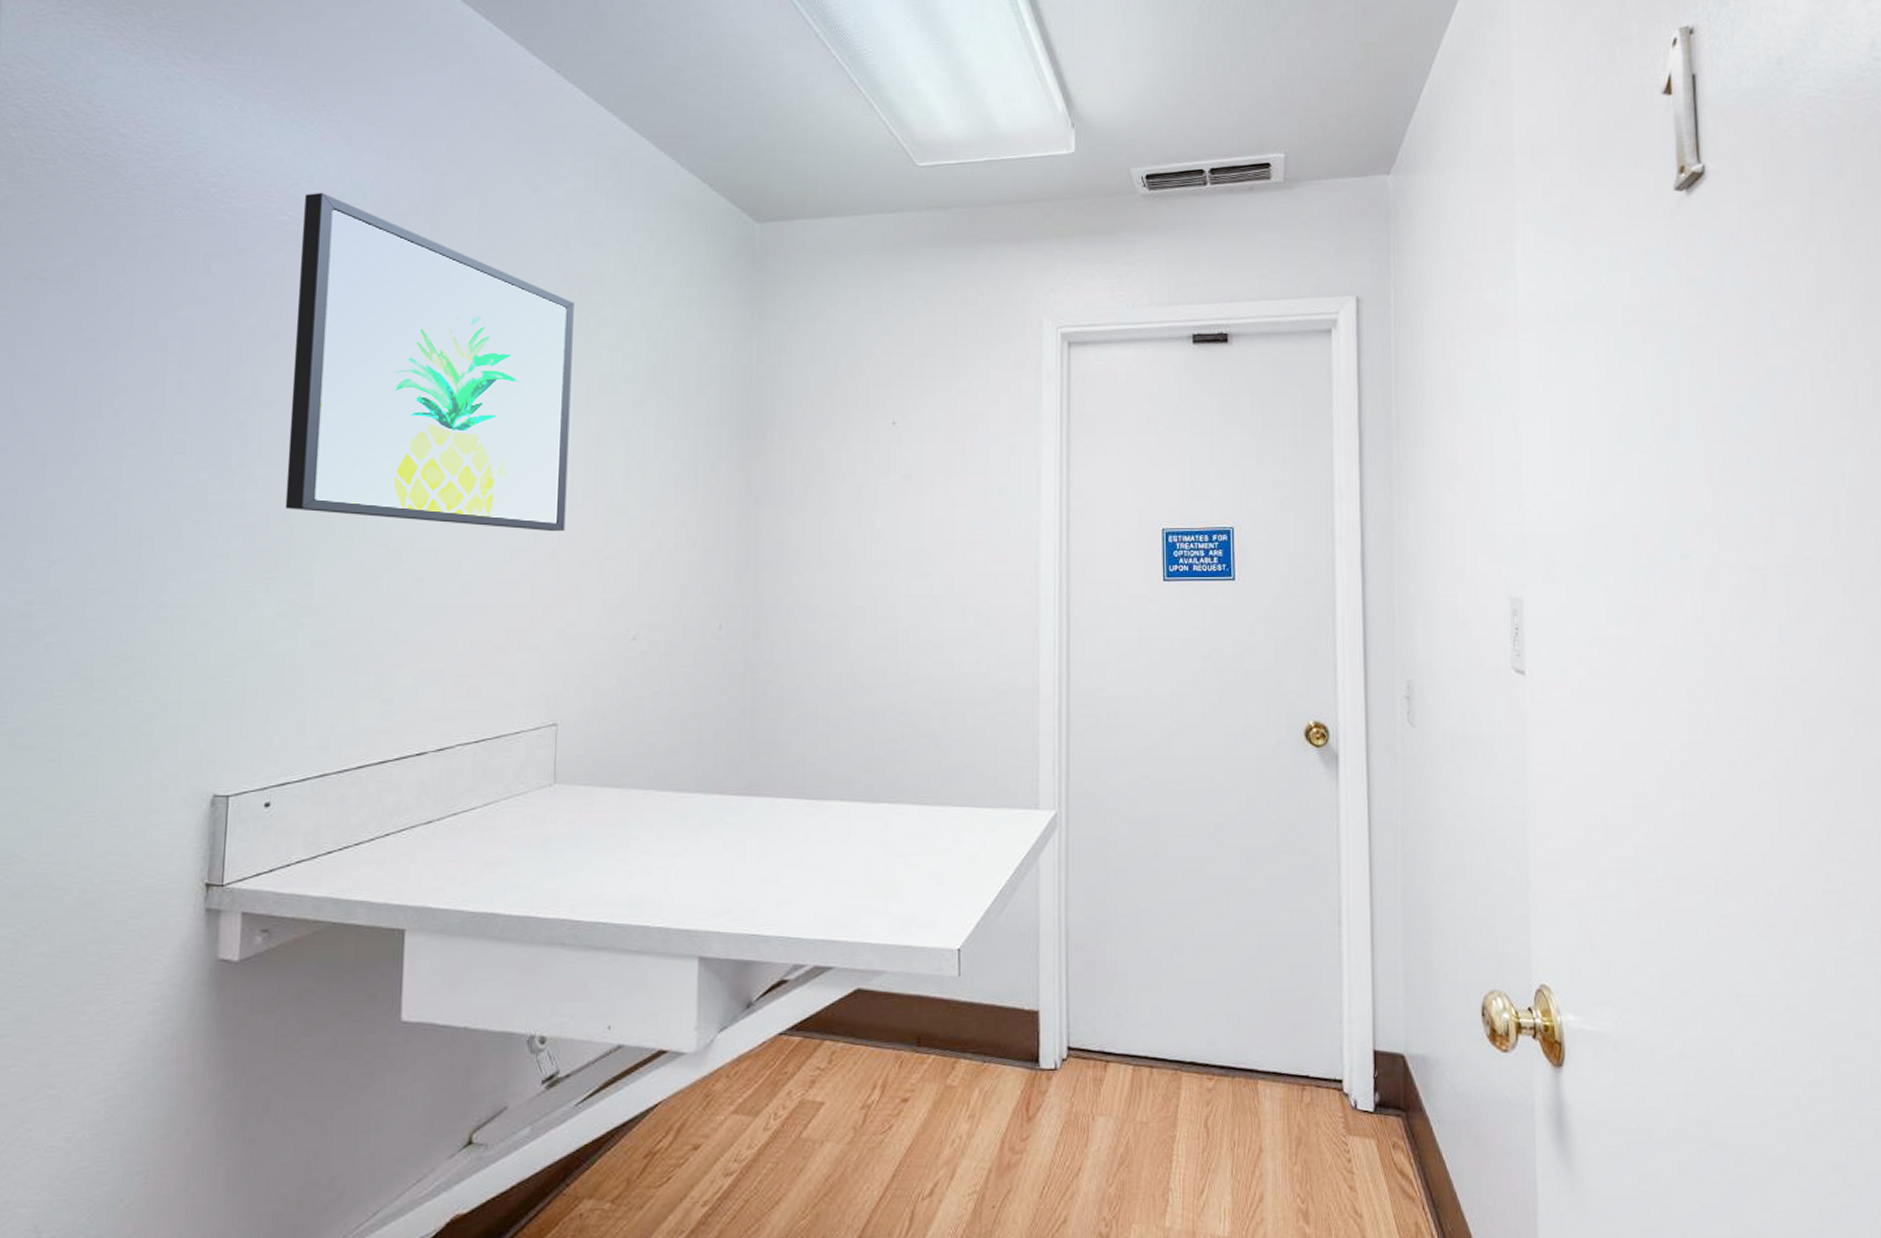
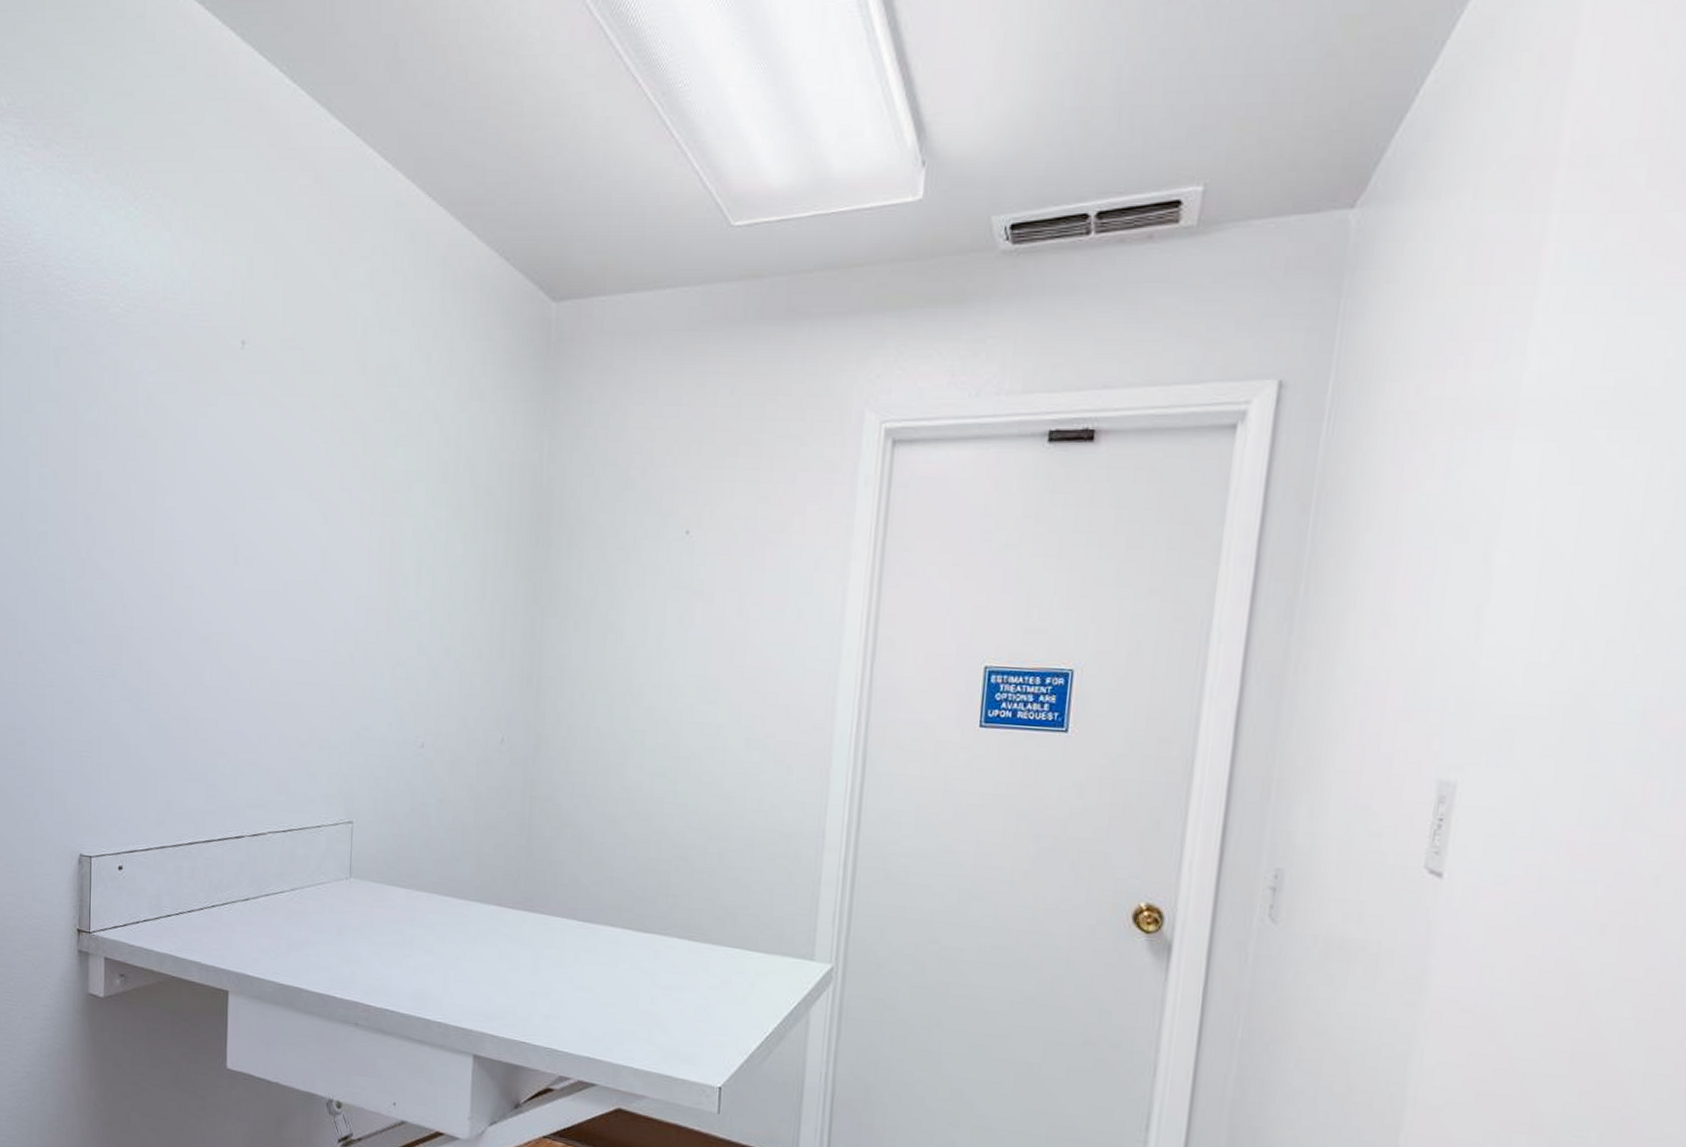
wall art: present [285,192,574,532] -> none [126,282,372,635]

